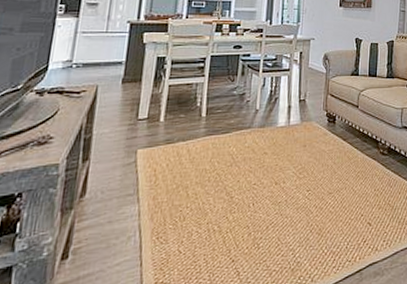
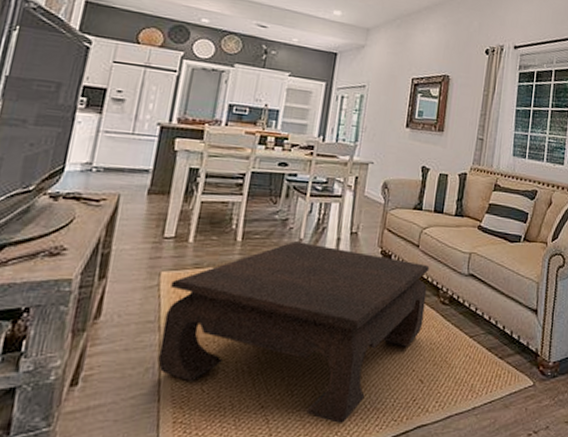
coffee table: none [138,112,369,269] -> present [158,241,430,423]

